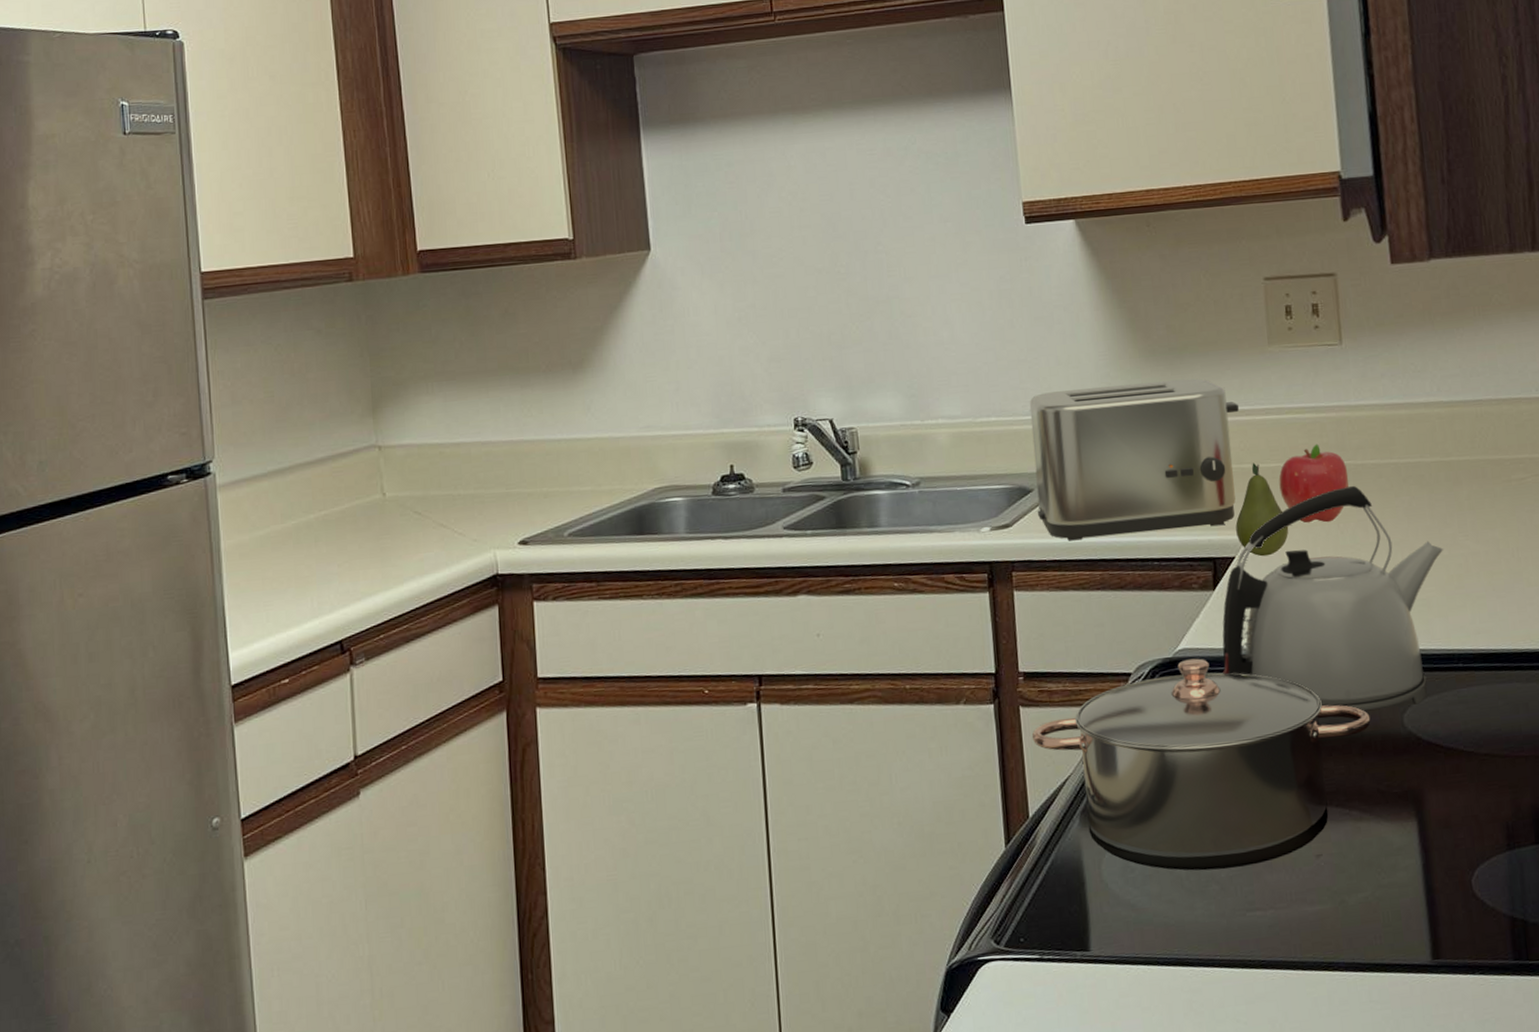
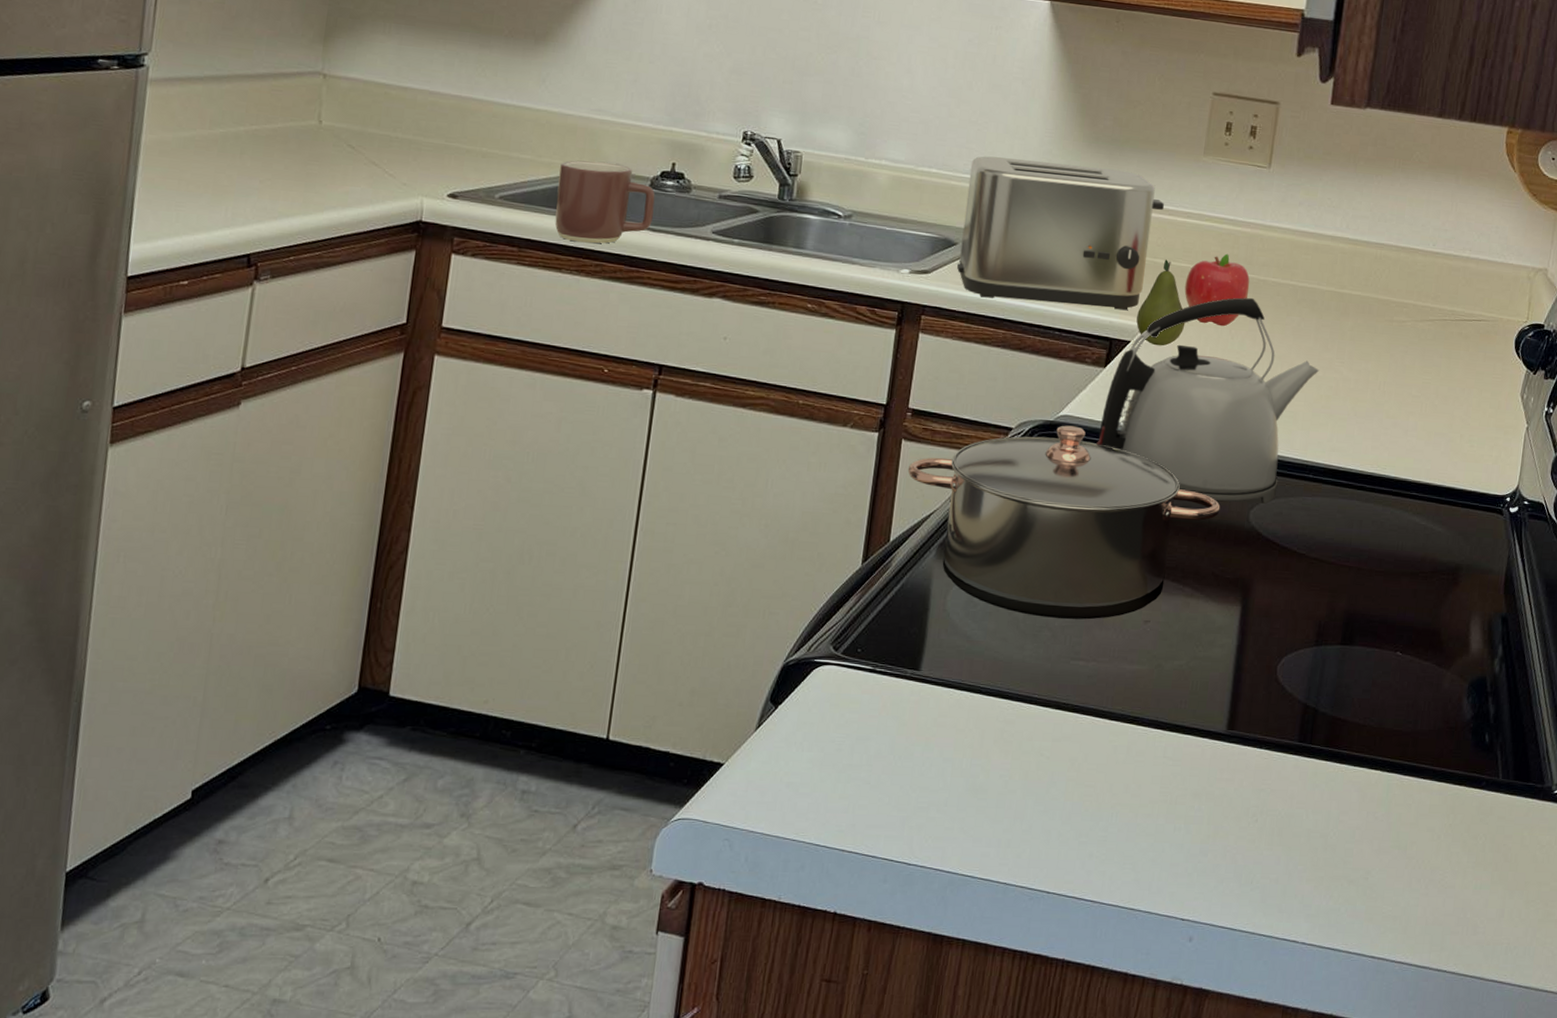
mug: none [621,477,722,565] -> present [554,160,655,244]

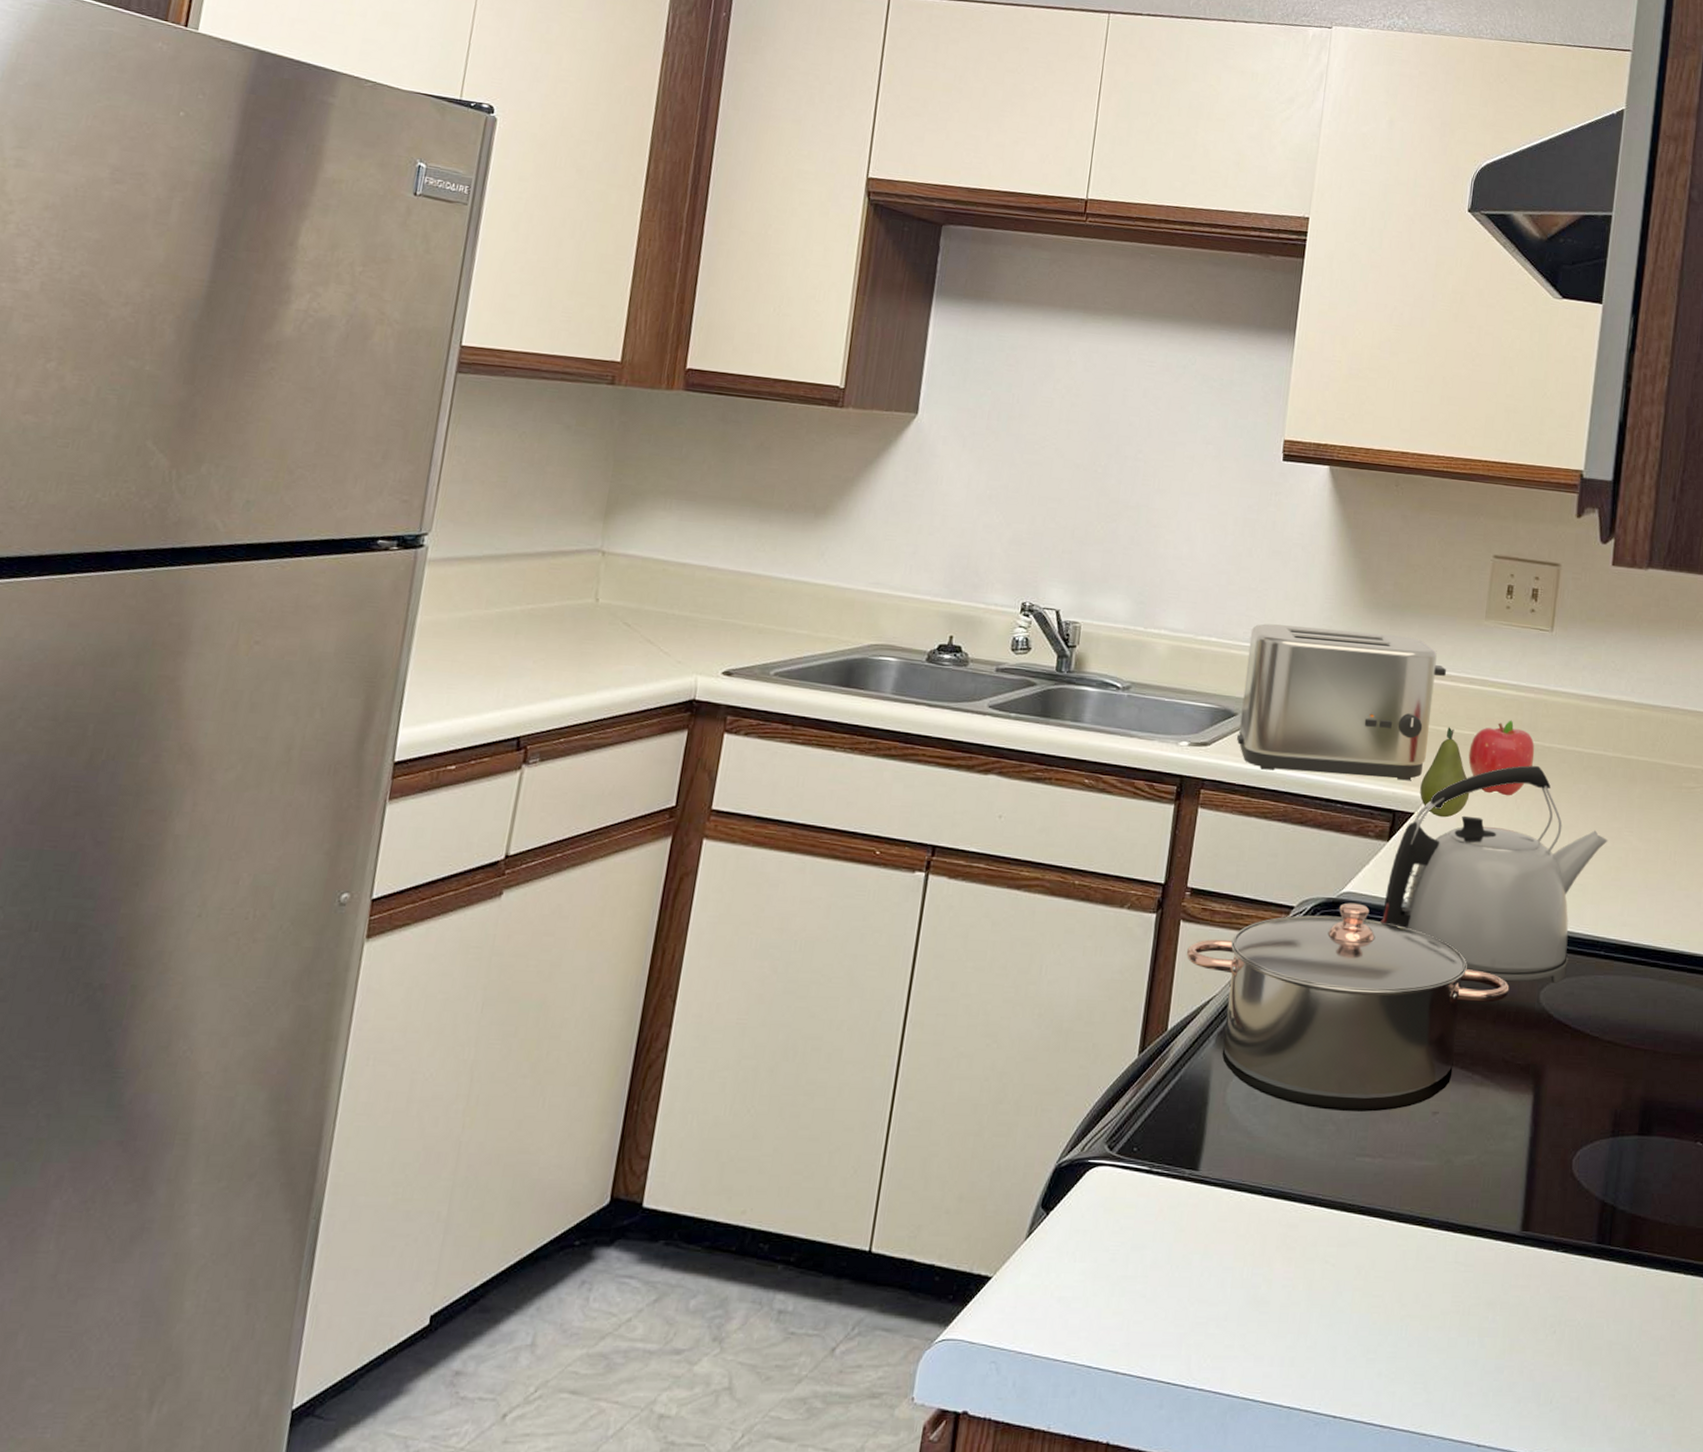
mug: present [554,160,655,244] -> none [829,635,932,721]

